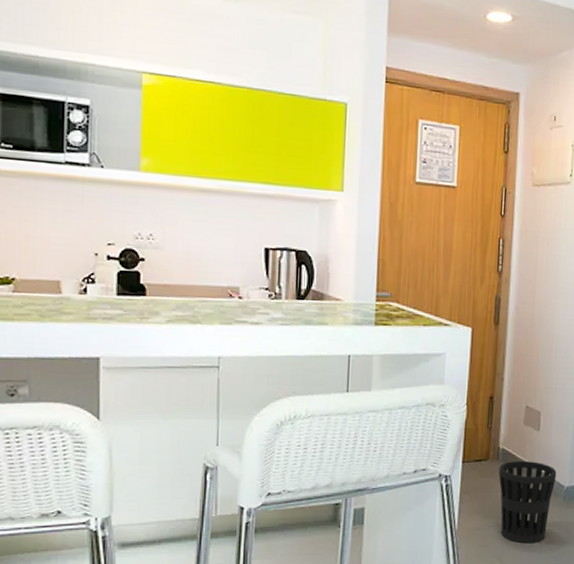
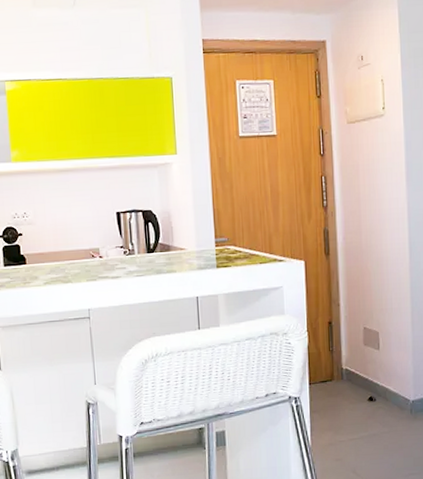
wastebasket: present [498,460,557,544] -> none [344,378,401,456]

